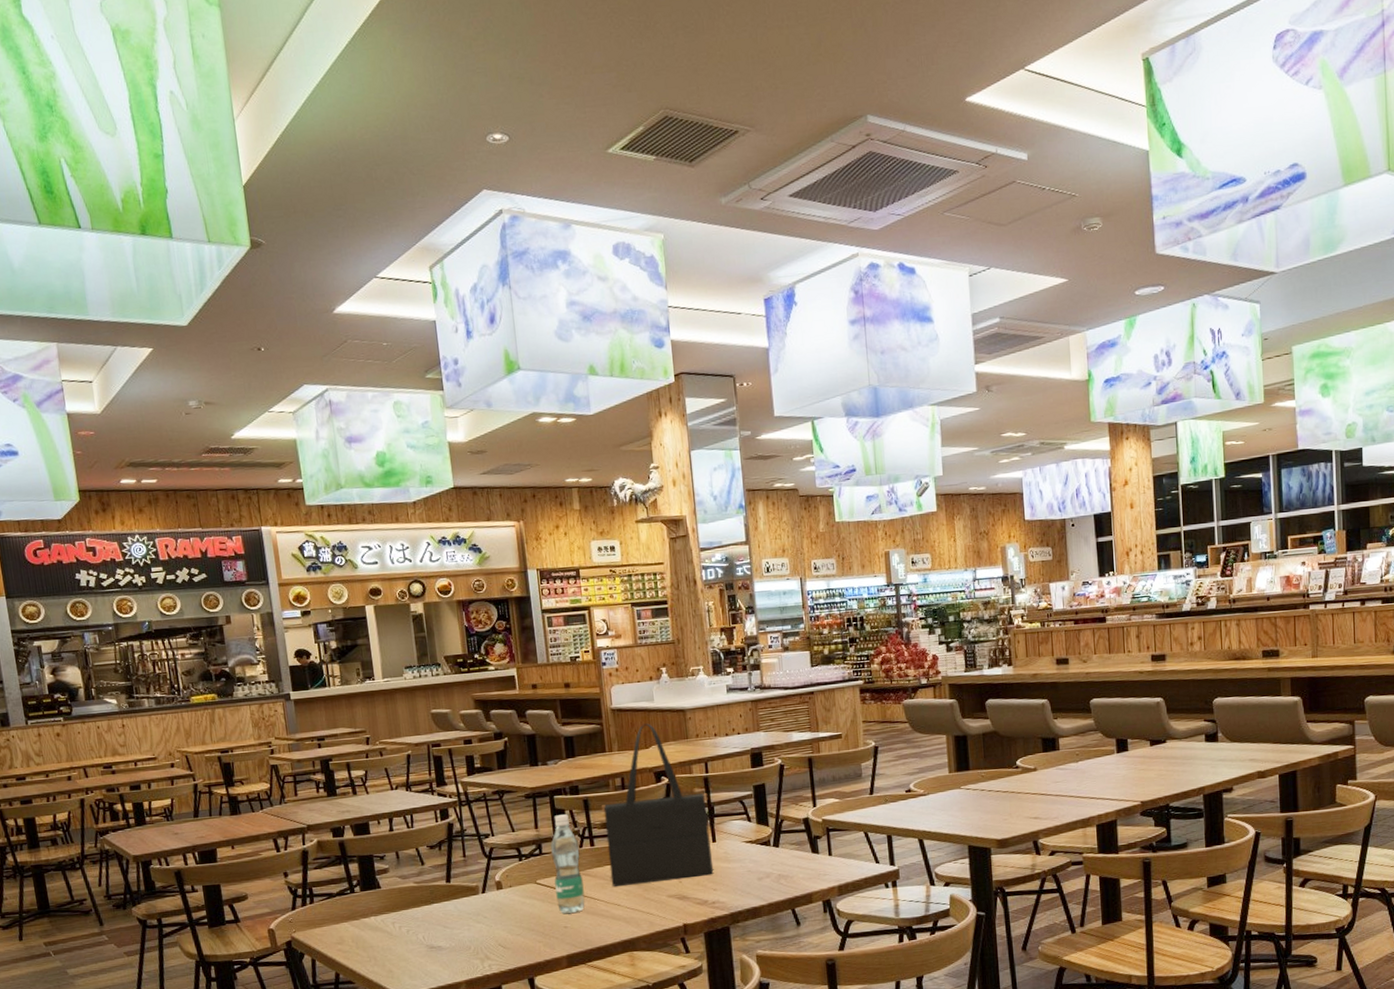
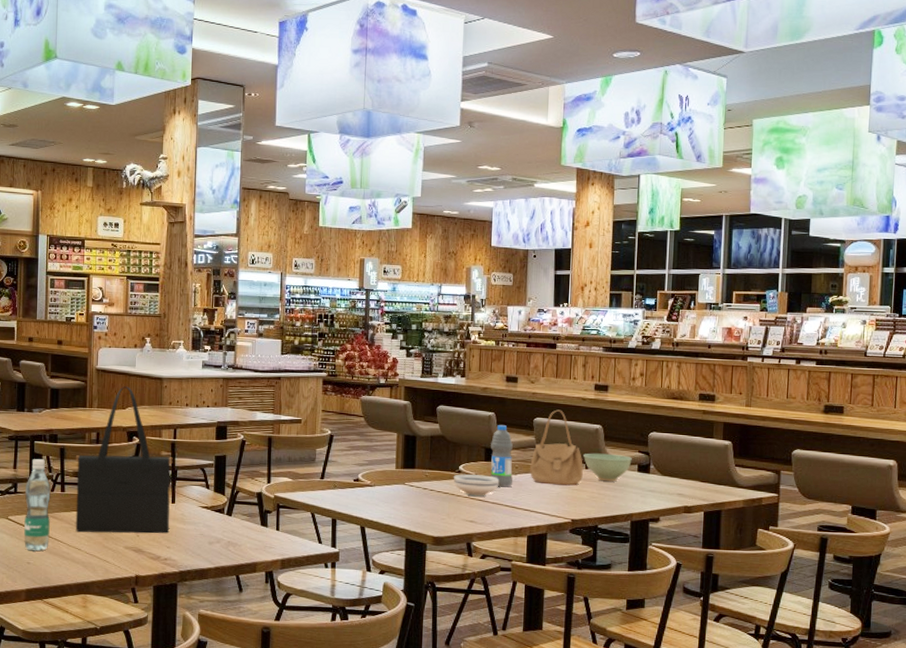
bowl: none [1011,767,1060,791] -> present [453,474,499,496]
water bottle: none [1047,710,1076,778] -> present [491,424,513,487]
handbag: none [1091,687,1148,768] -> present [530,409,583,486]
bowl: none [1146,726,1198,757] -> present [582,453,632,482]

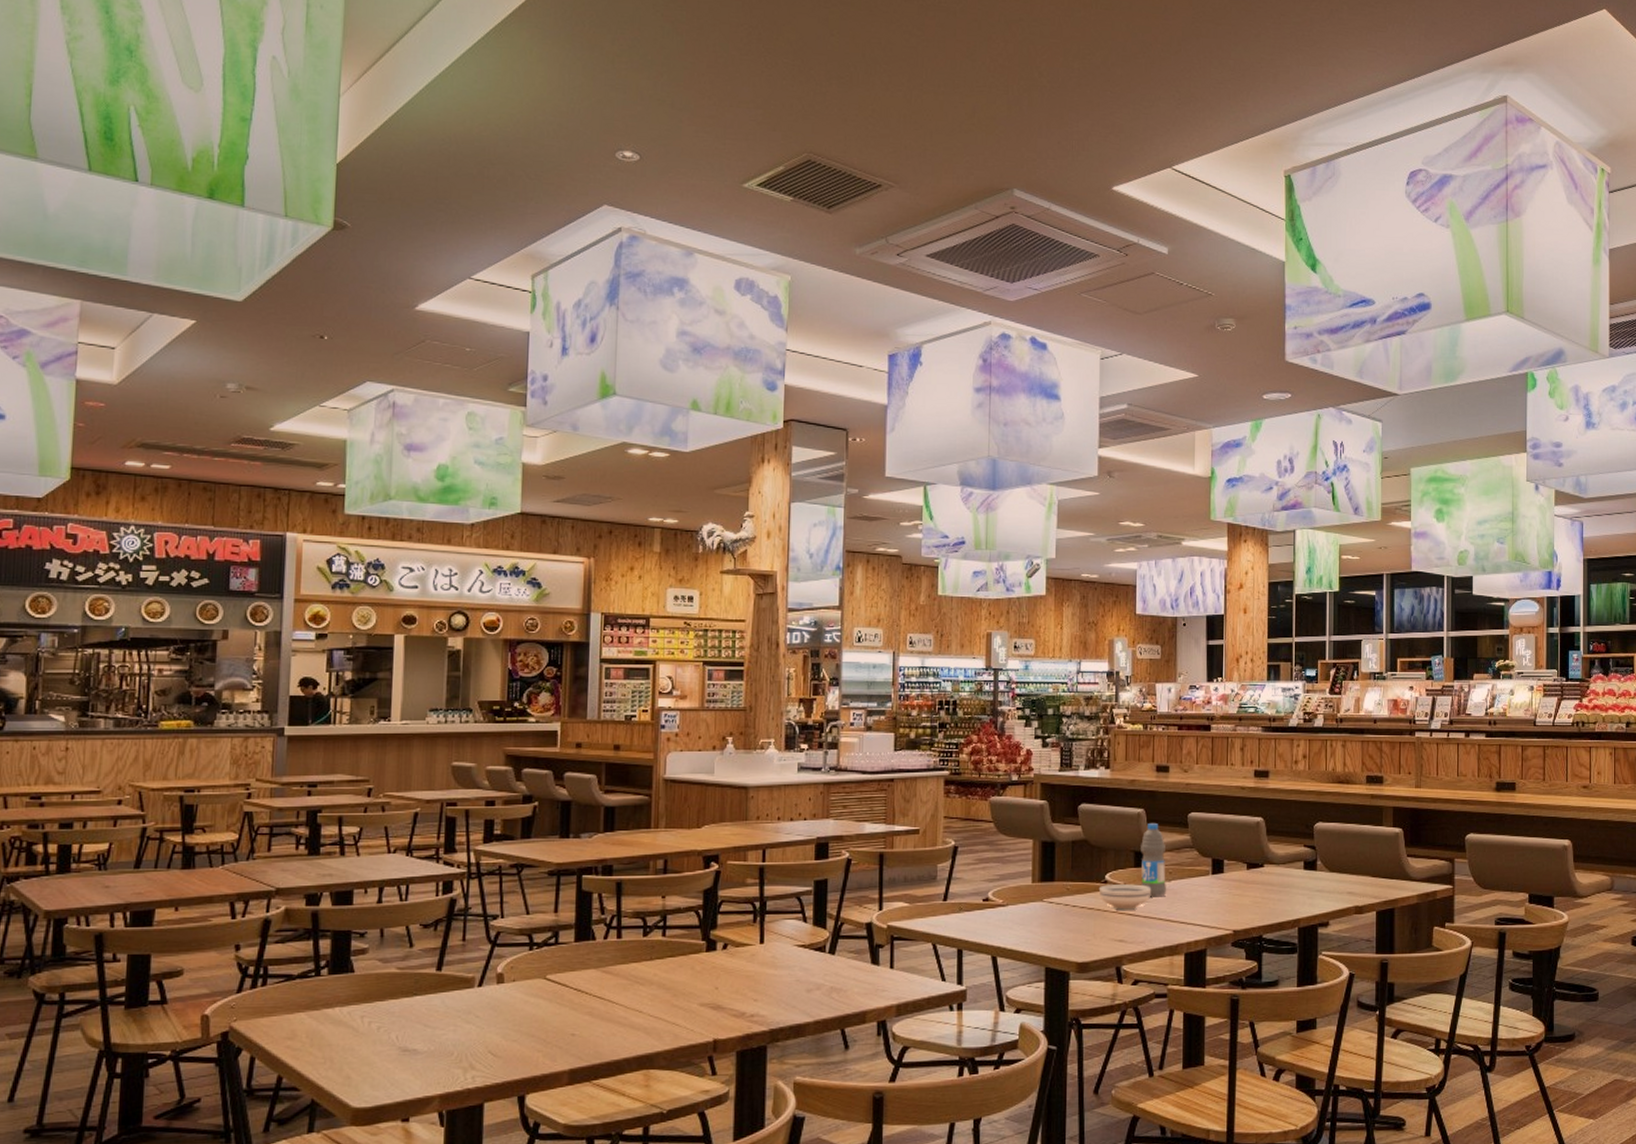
bottle: present [24,459,51,551] -> none [567,898,604,1019]
tote bag: present [75,386,173,533] -> none [635,799,762,989]
handbag: present [530,409,583,486] -> none [1185,802,1244,891]
bowl: present [582,453,632,482] -> none [1243,850,1297,883]

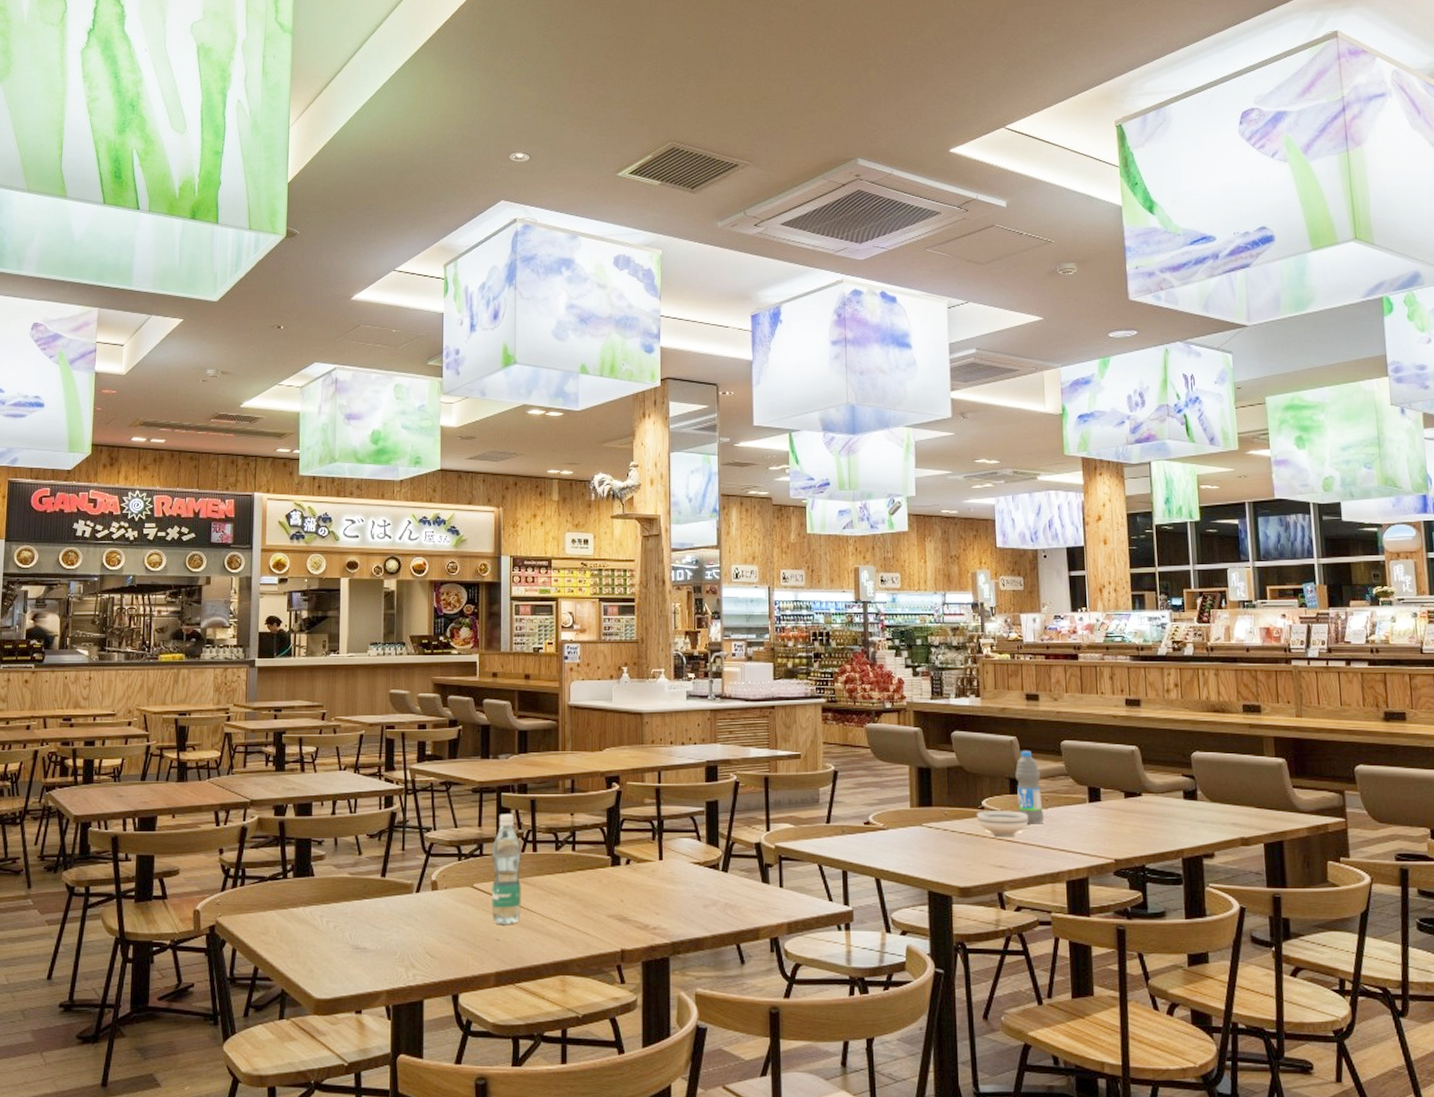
bottle: none [567,898,604,1019] -> present [492,814,521,925]

